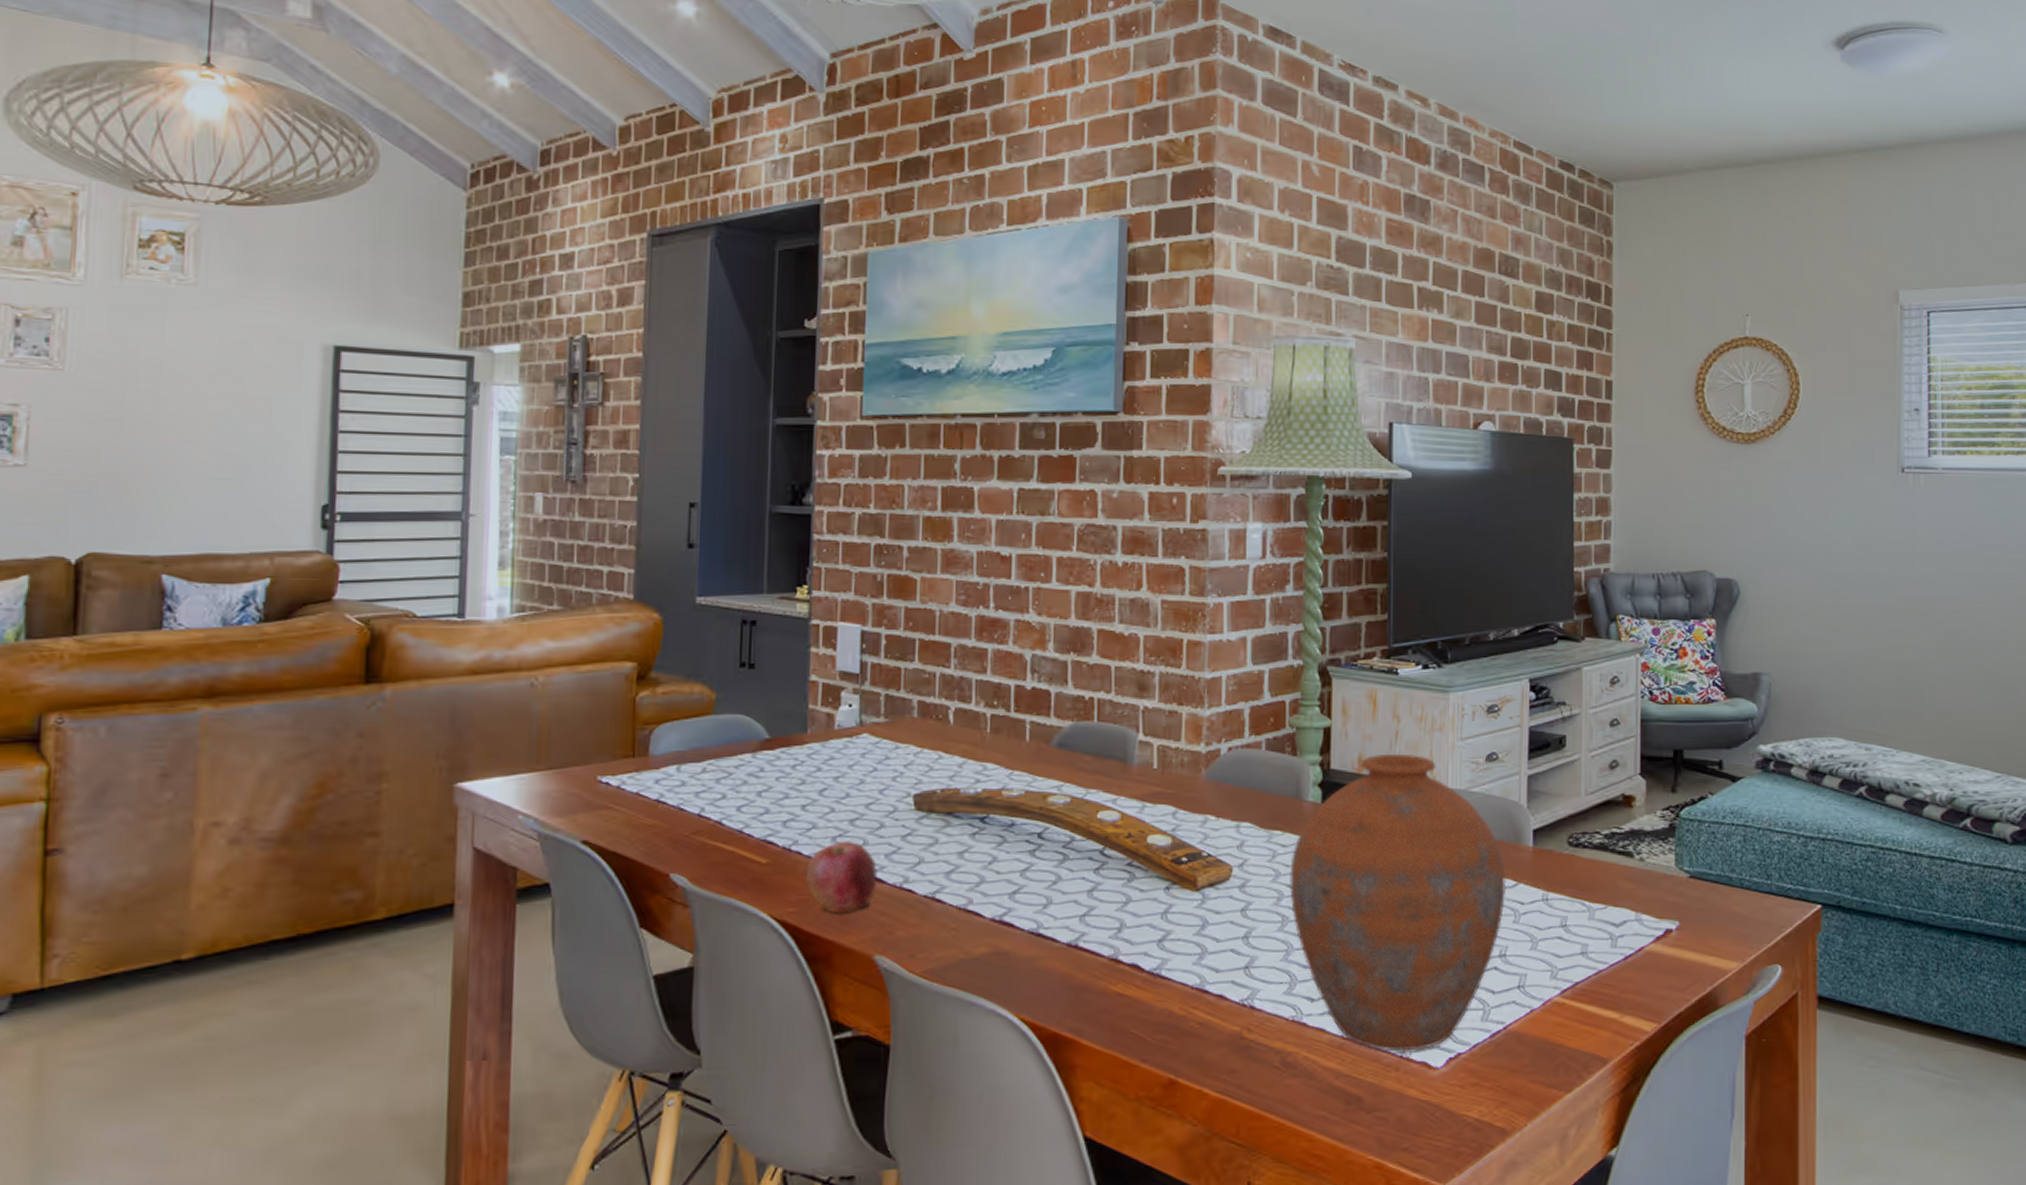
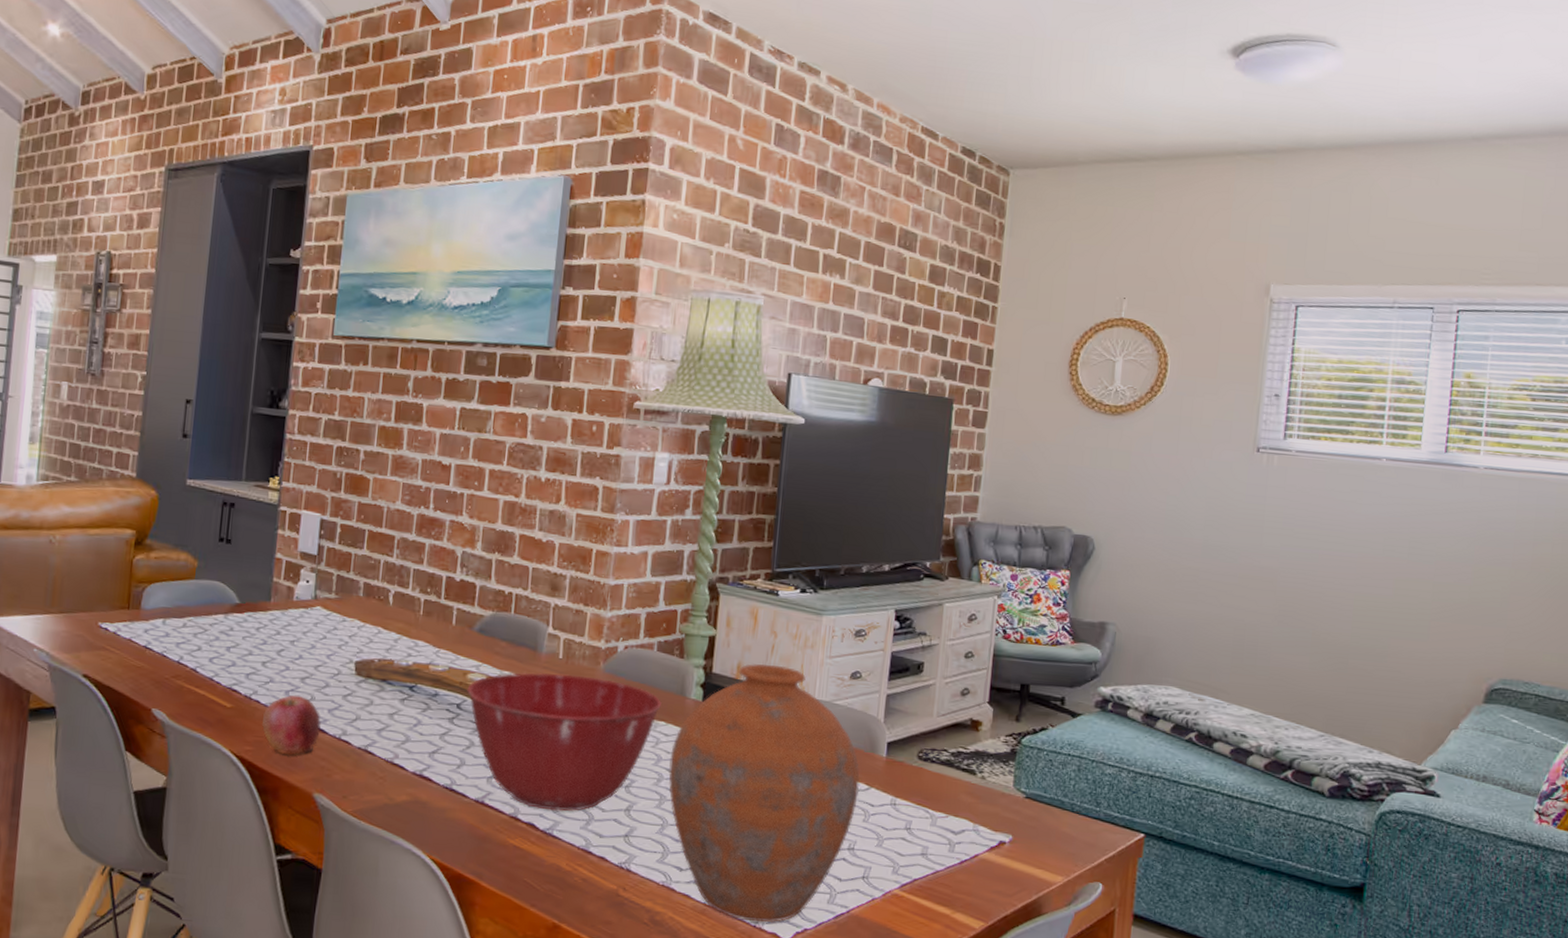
mixing bowl: none [1049,786,1275,947] -> present [467,672,661,811]

